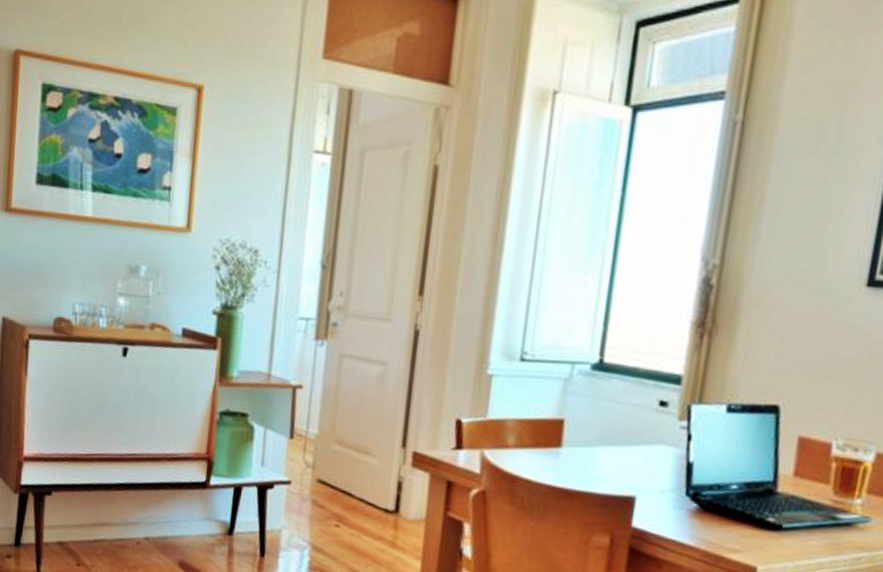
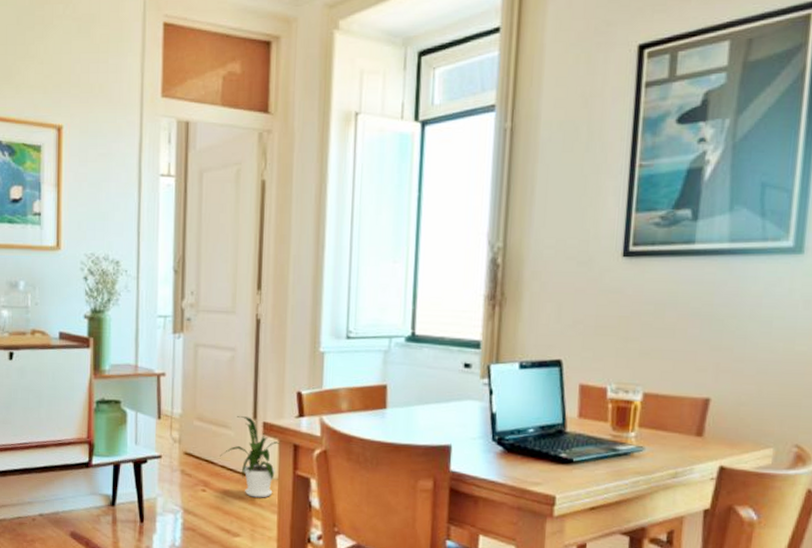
house plant: none [359,442,431,541] -> present [220,416,280,498]

